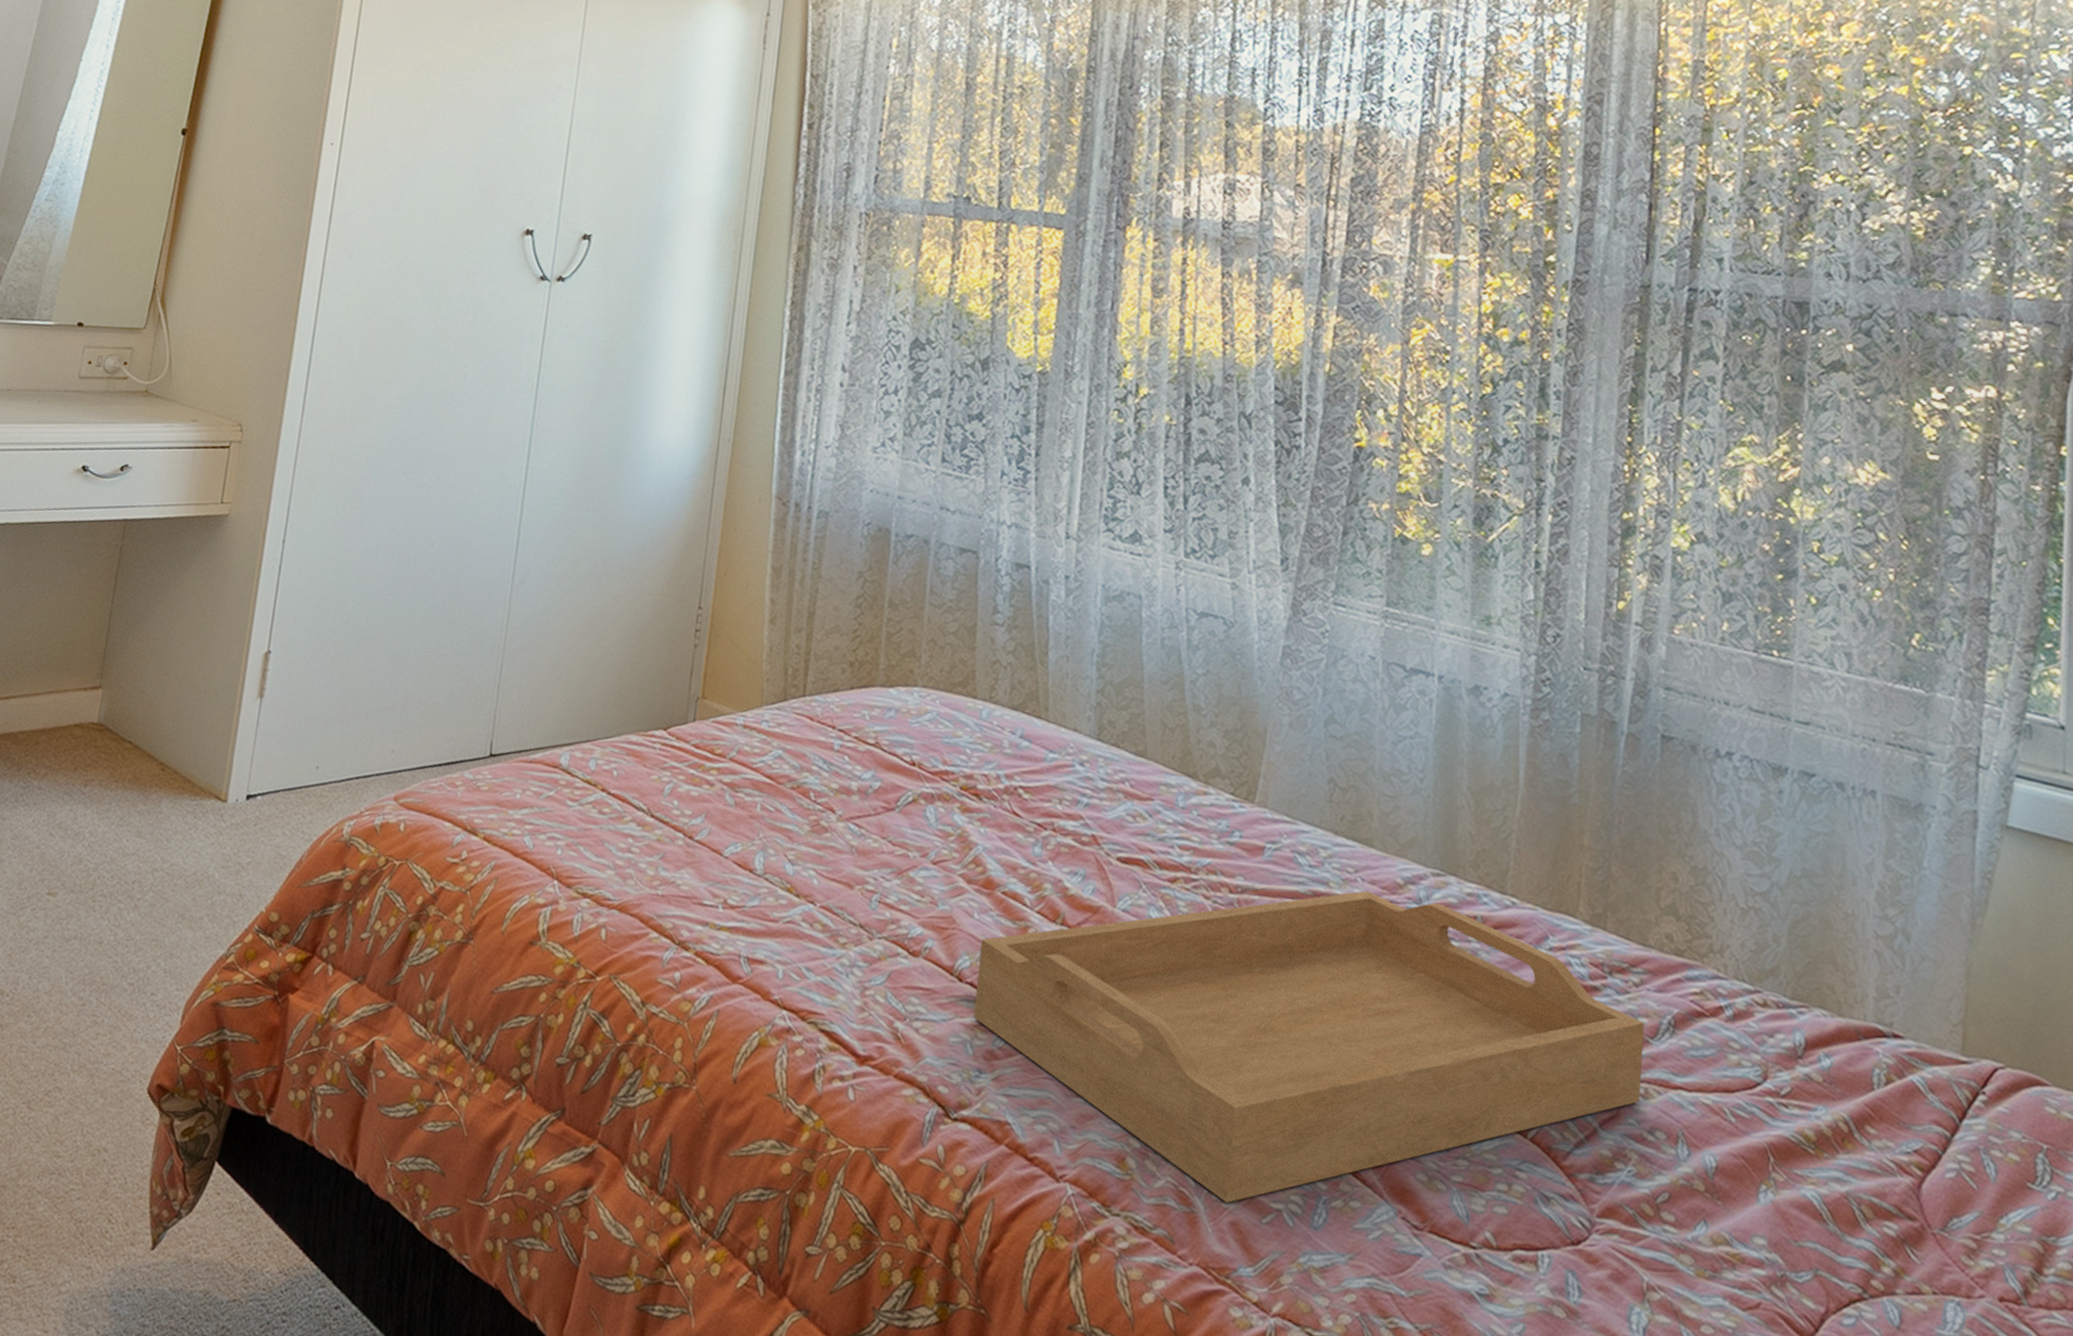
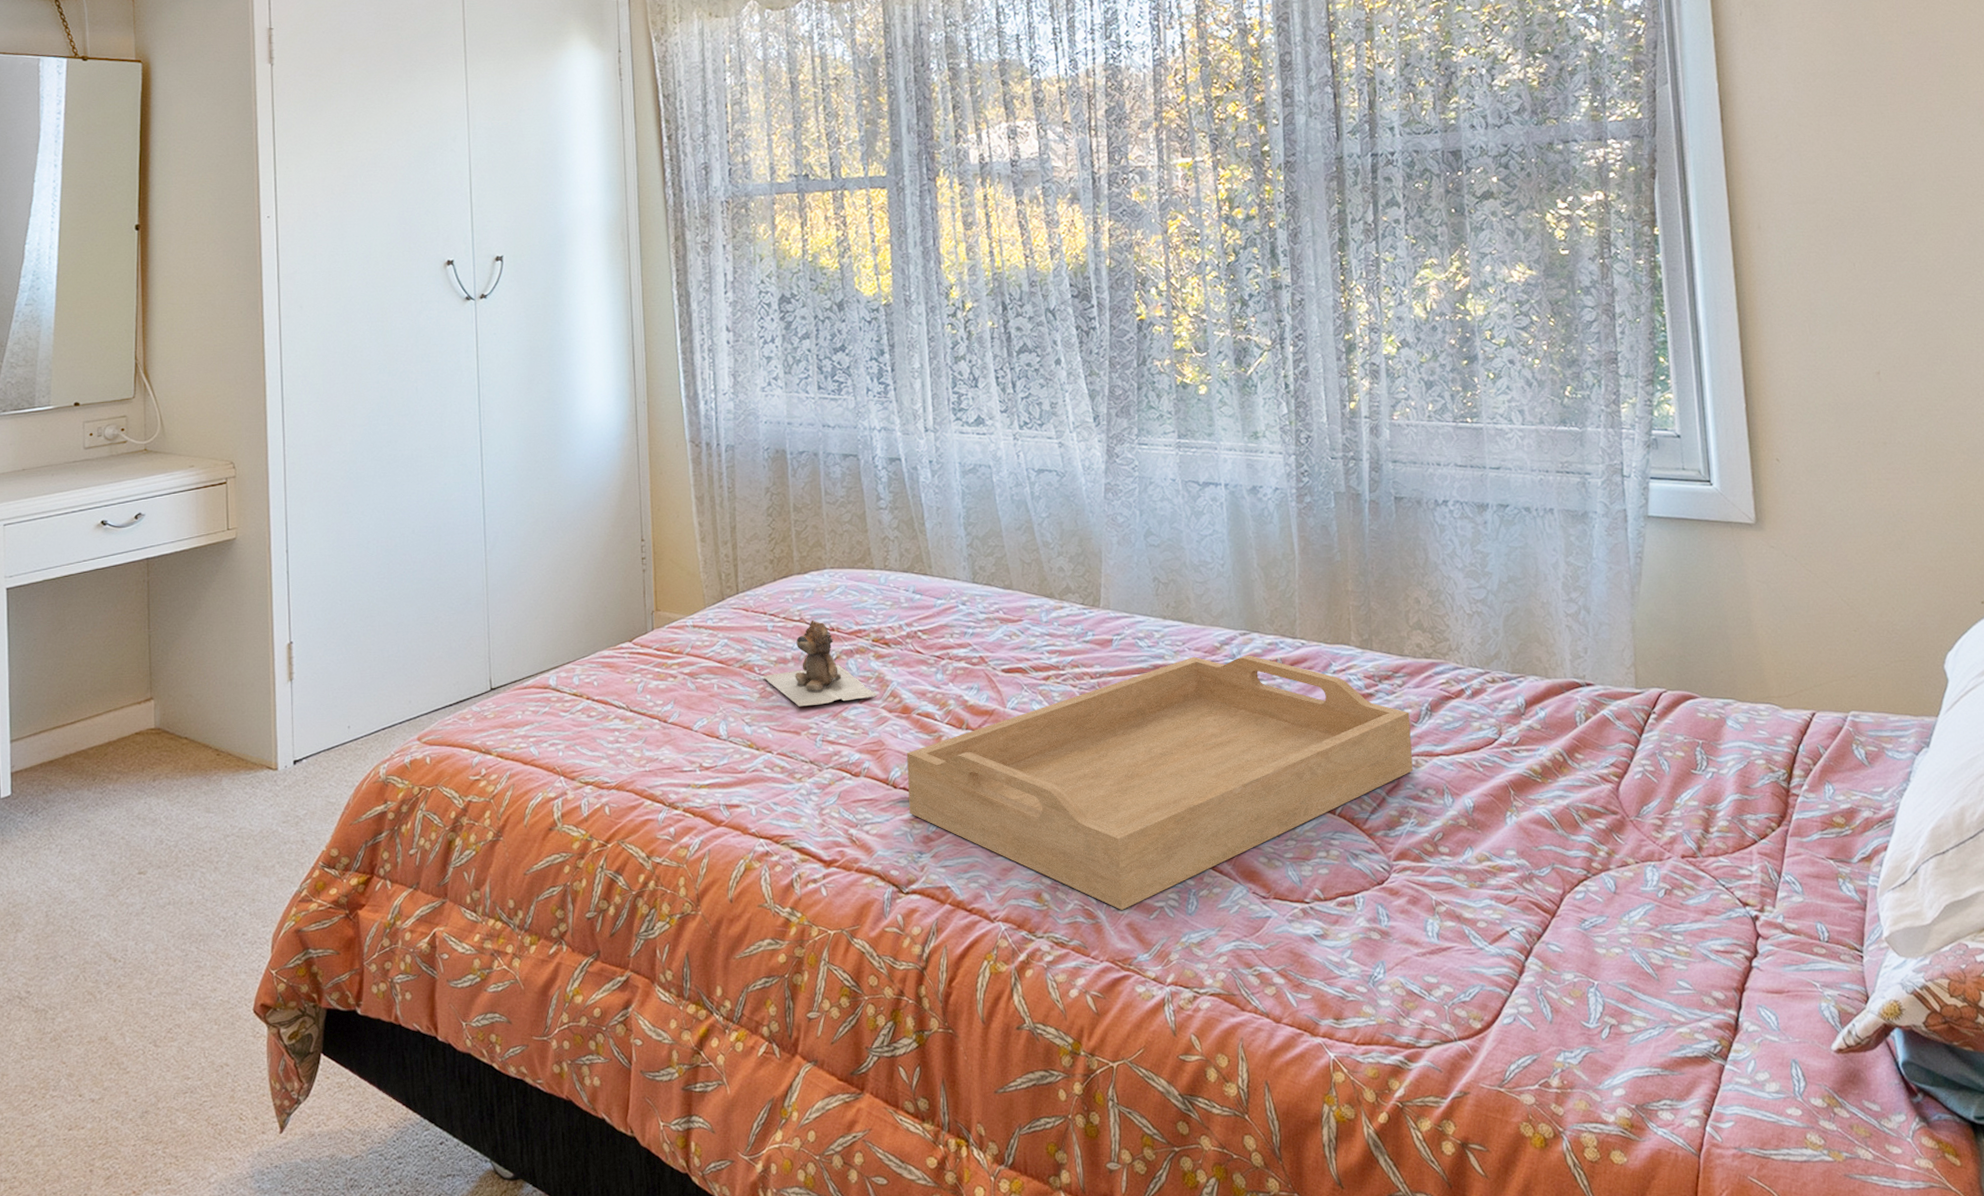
teddy bear: none [817,747,955,860] -> present [762,620,877,707]

